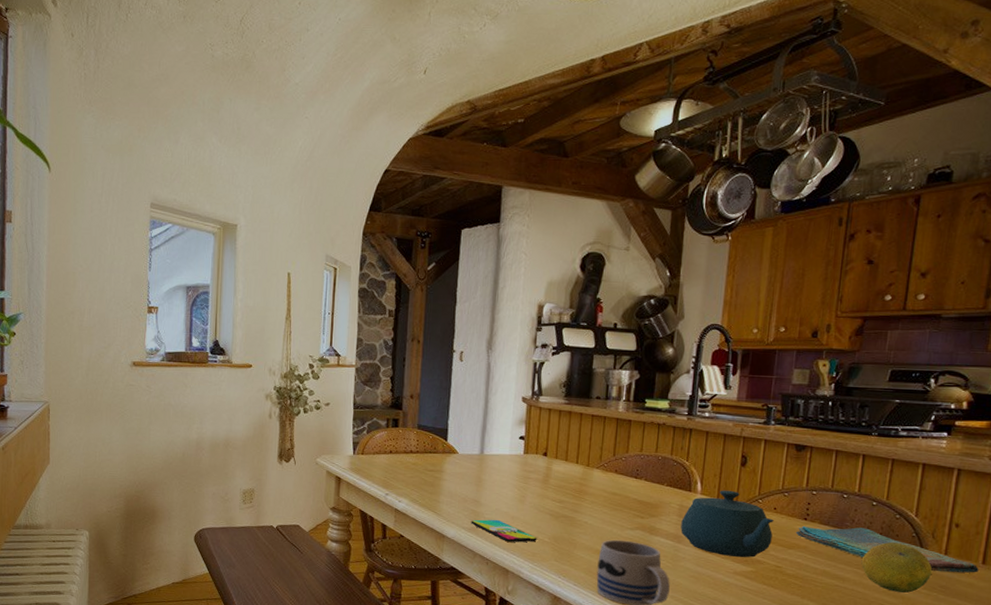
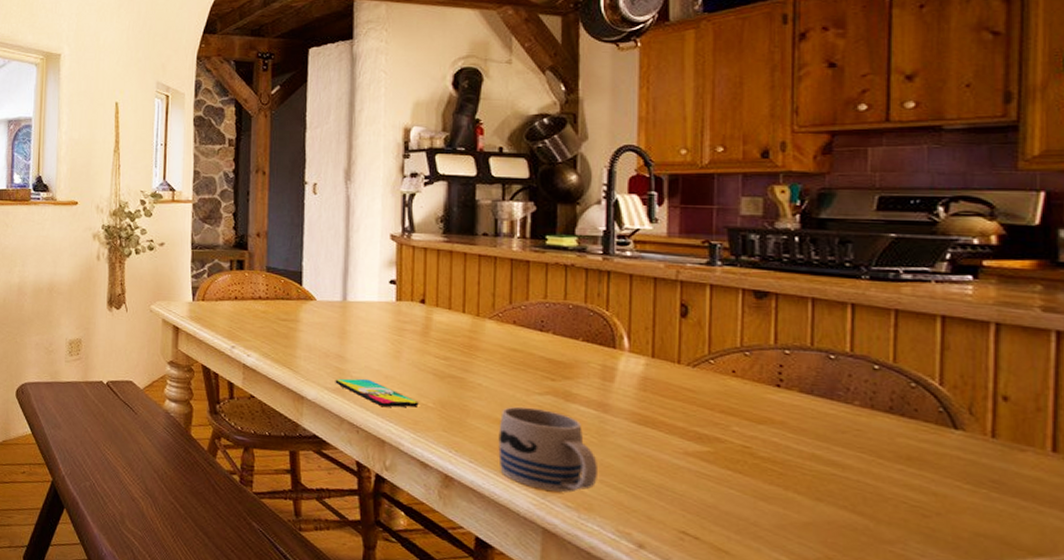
teapot: present [681,490,775,558] -> none [606,347,735,434]
dish towel: present [795,525,979,573] -> none [766,394,1048,464]
fruit: present [861,542,933,593] -> none [866,419,976,488]

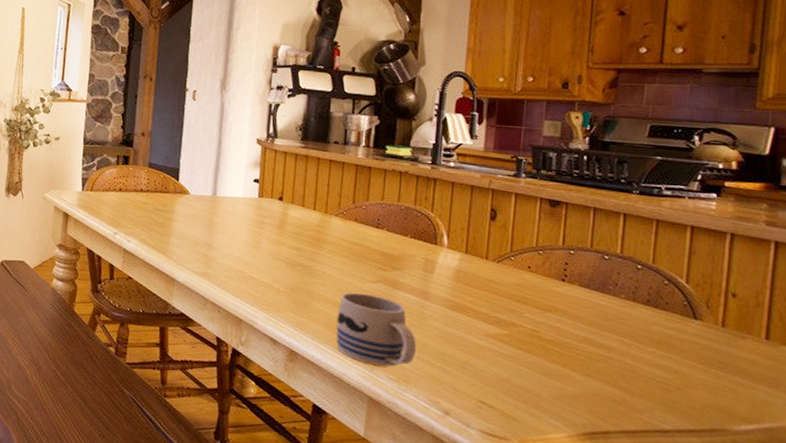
smartphone: present [335,378,419,407] -> none [202,264,272,291]

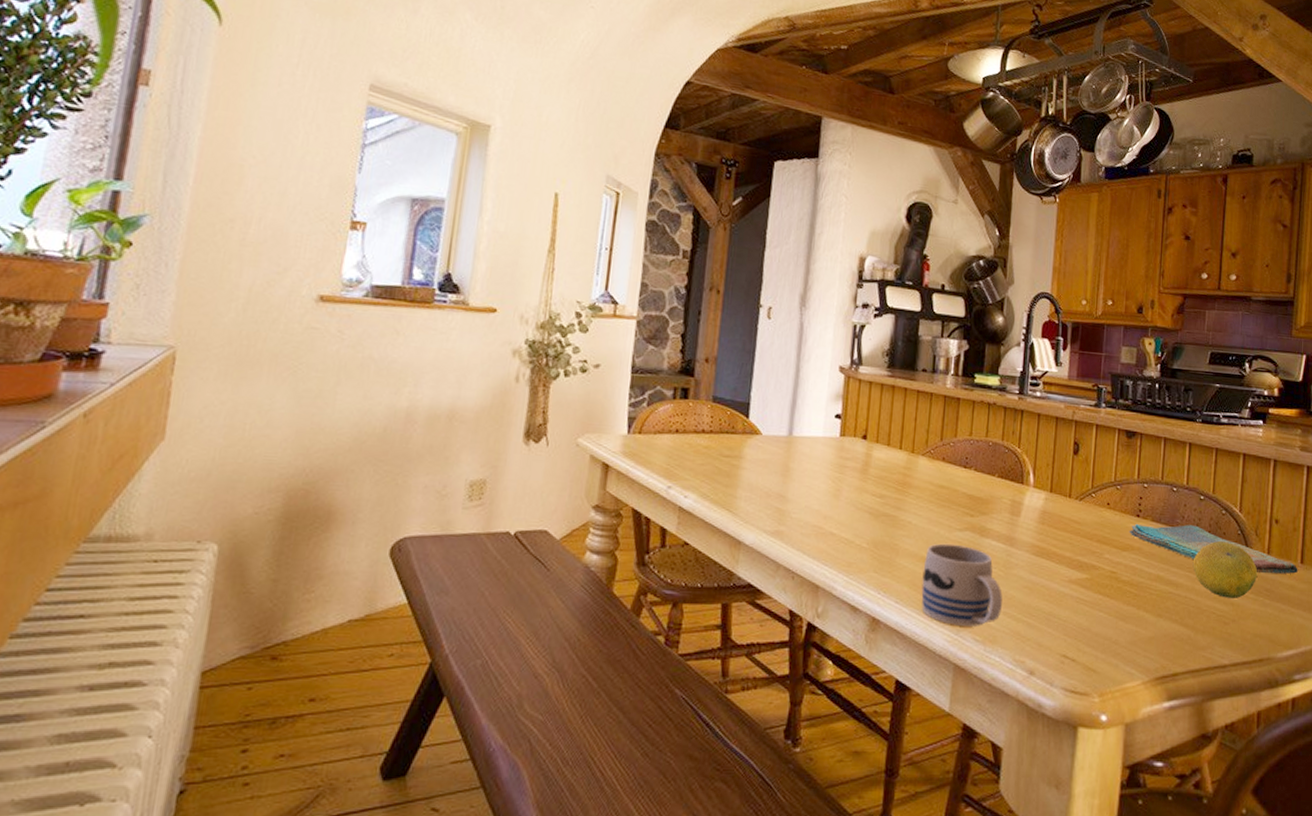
dish towel: none [552,287,762,349] -> present [1129,523,1298,574]
fruit: none [627,310,709,368] -> present [1192,541,1258,598]

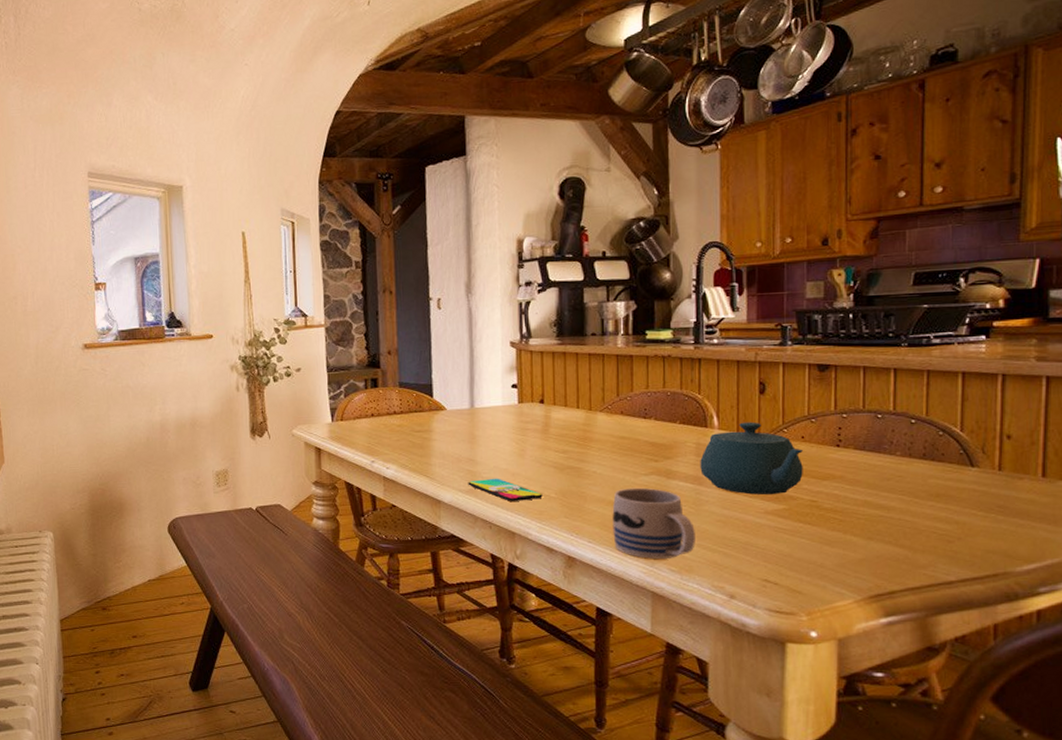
smartphone: none [774,519,854,549] -> present [468,478,543,501]
teapot: none [1013,482,1108,563] -> present [700,421,804,495]
dish towel: present [1129,523,1298,574] -> none [828,449,1039,491]
fruit: present [1192,541,1258,598] -> none [906,462,987,517]

